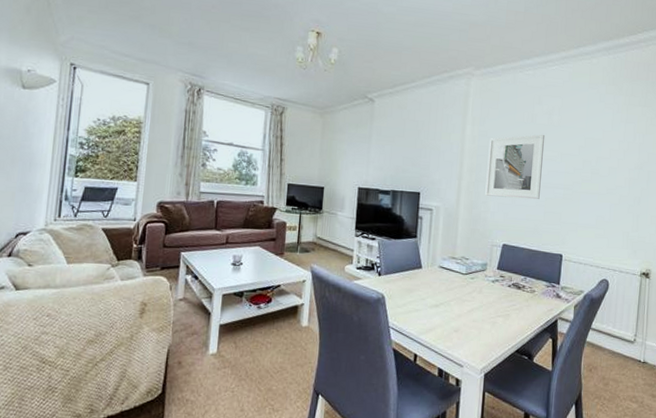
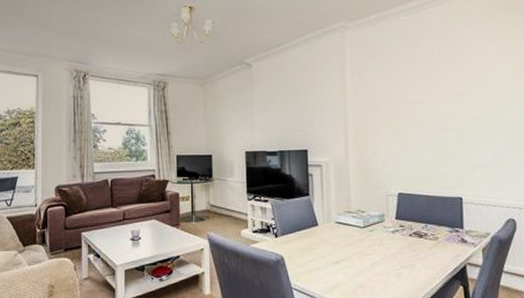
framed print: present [485,134,545,200] -> none [371,77,431,146]

